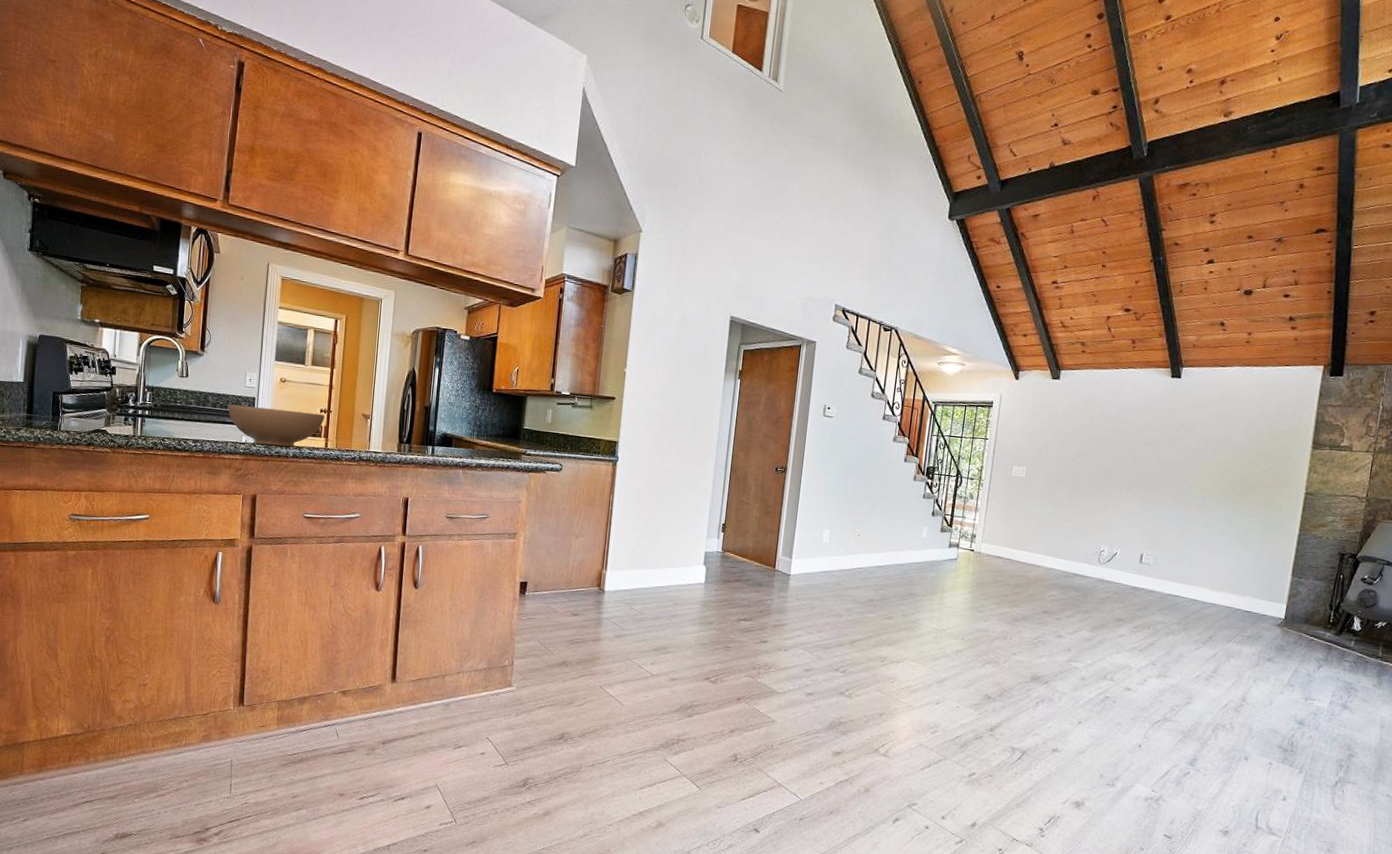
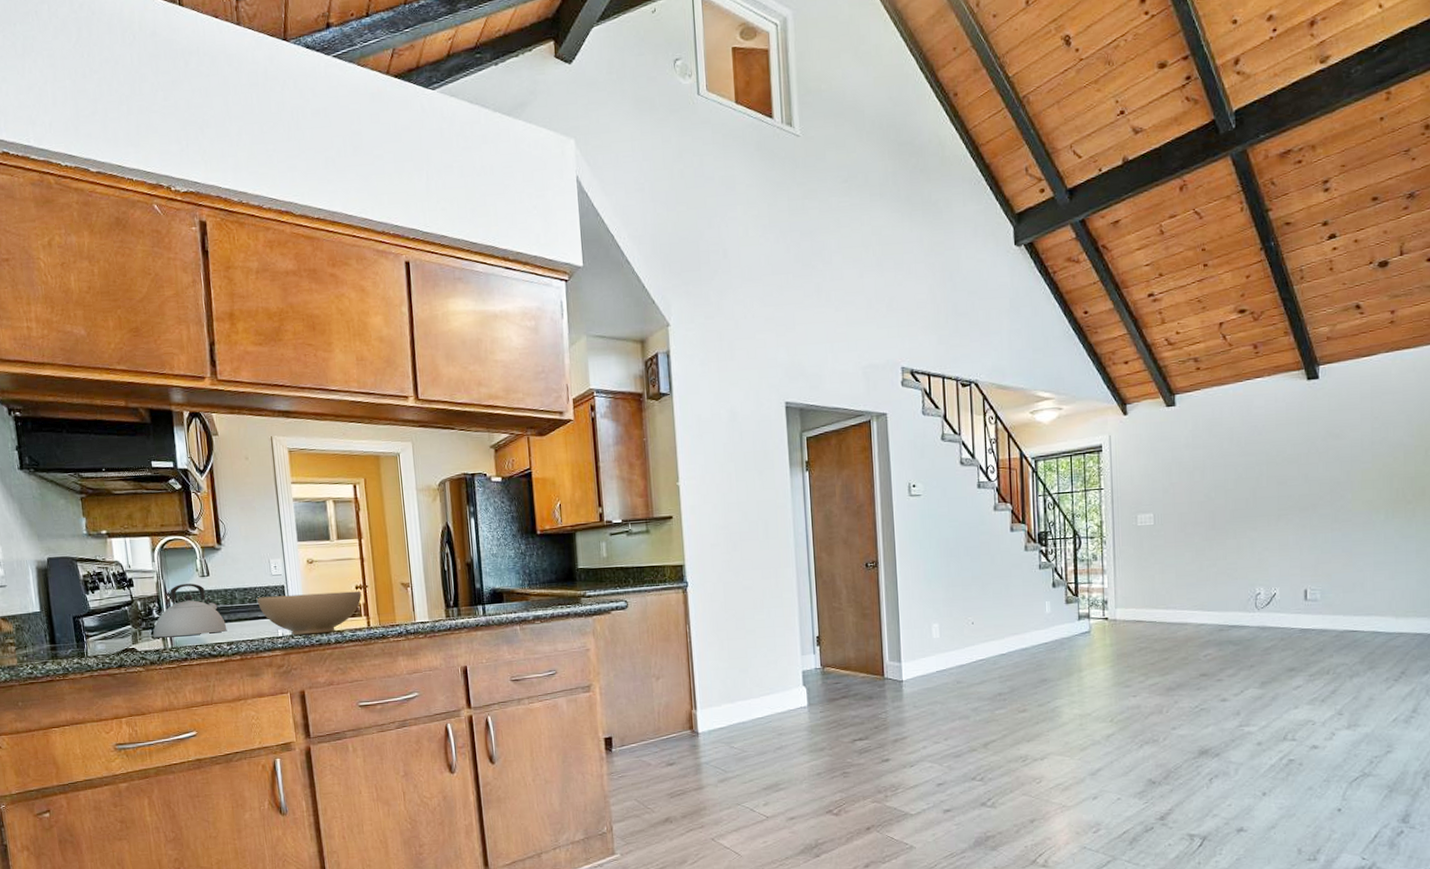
kettle: none [125,380,196,430] -> present [153,583,227,638]

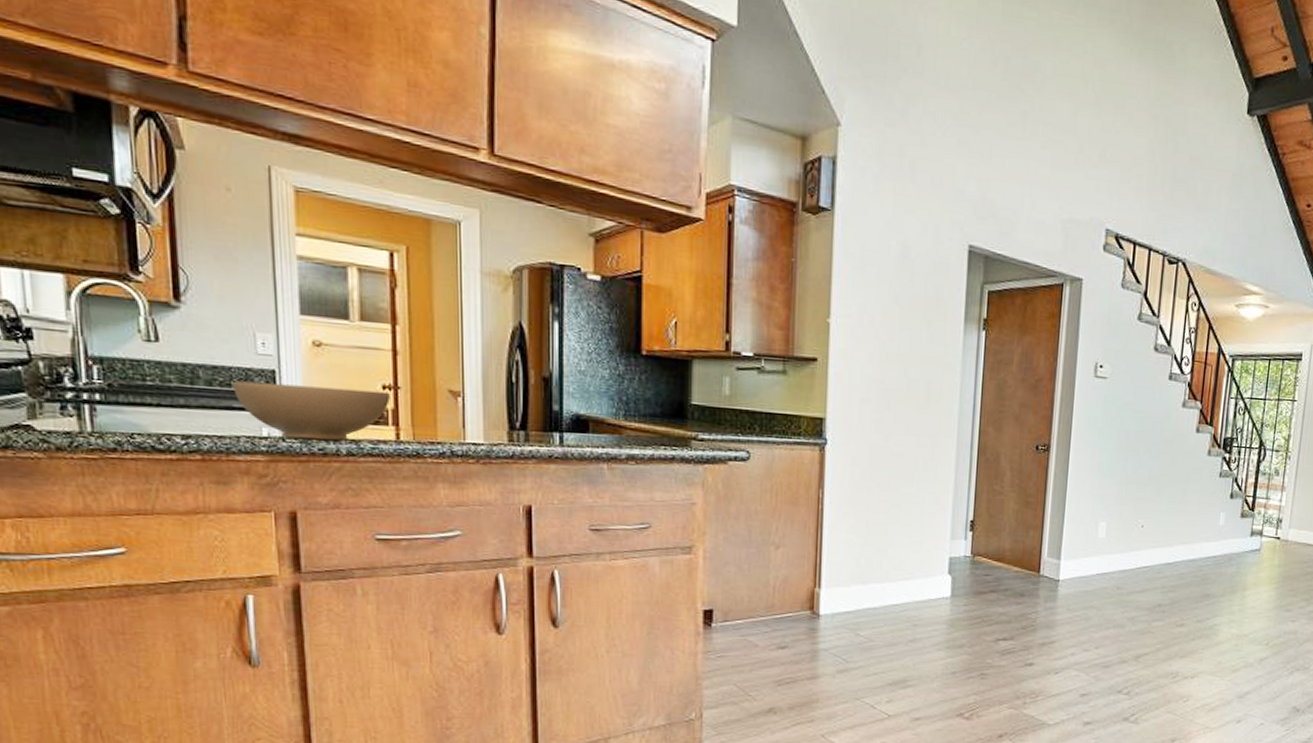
kettle: present [153,583,227,638] -> none [62,346,183,421]

